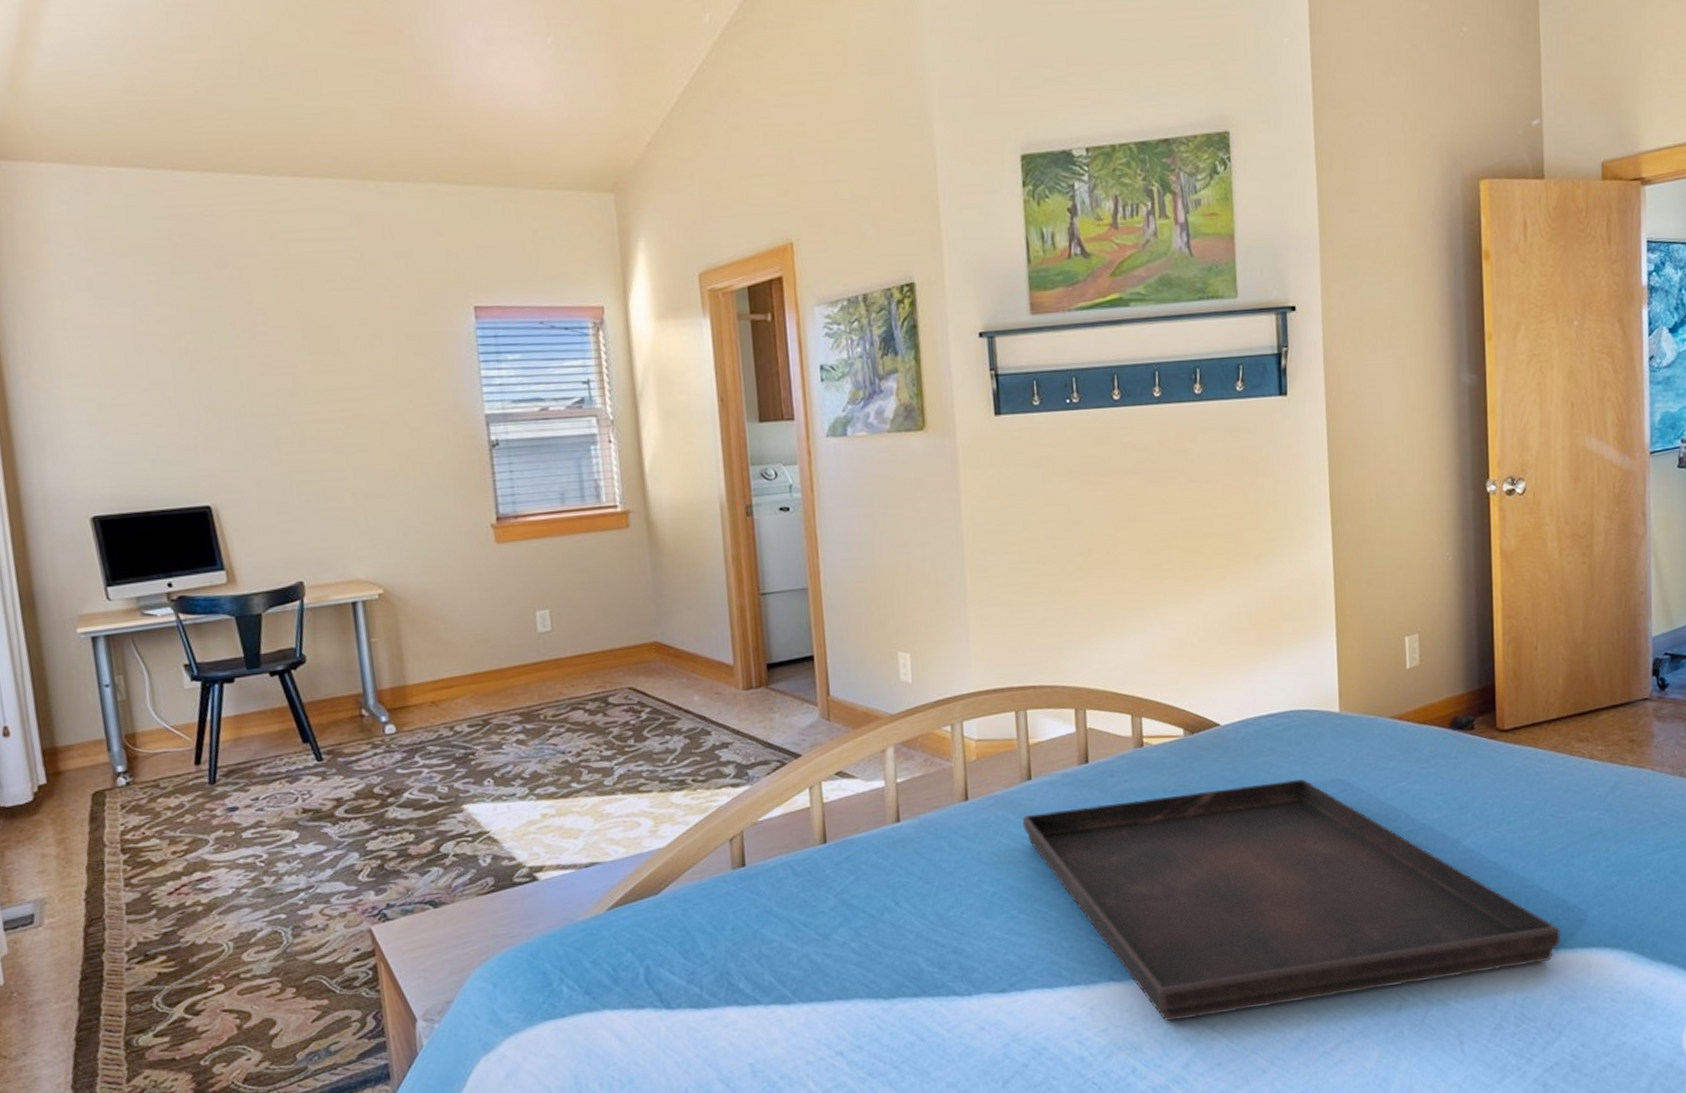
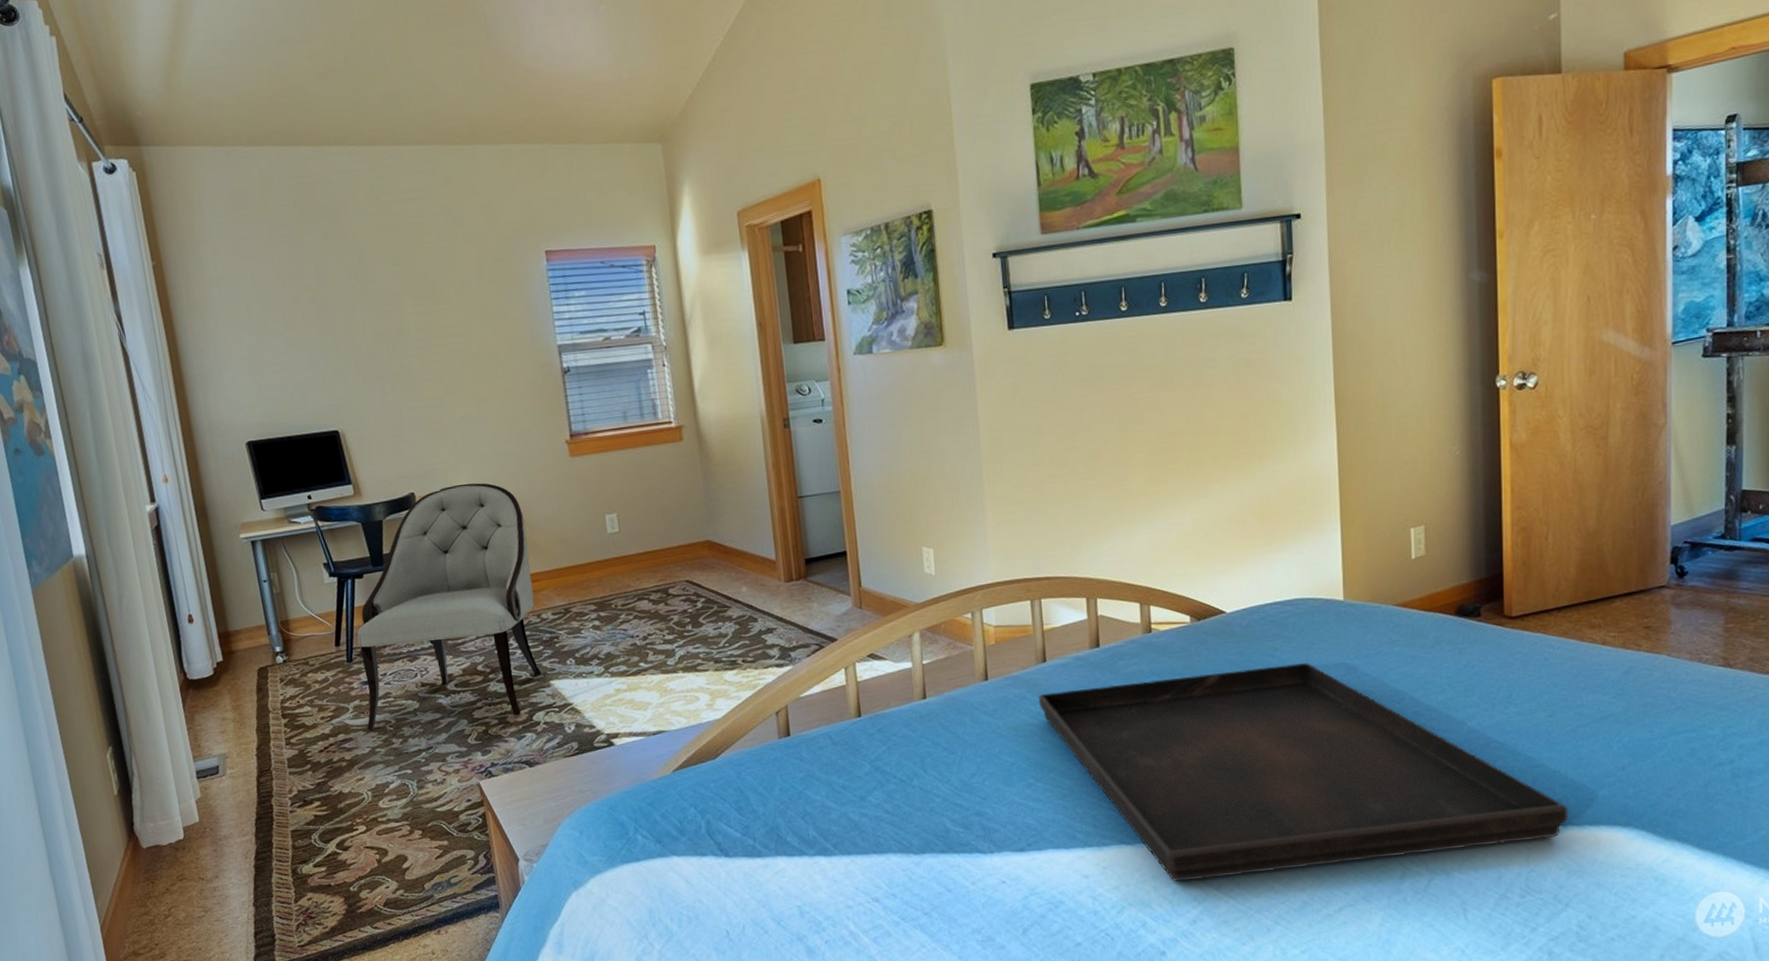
armchair: none [223,571,452,868] -> present [357,483,541,731]

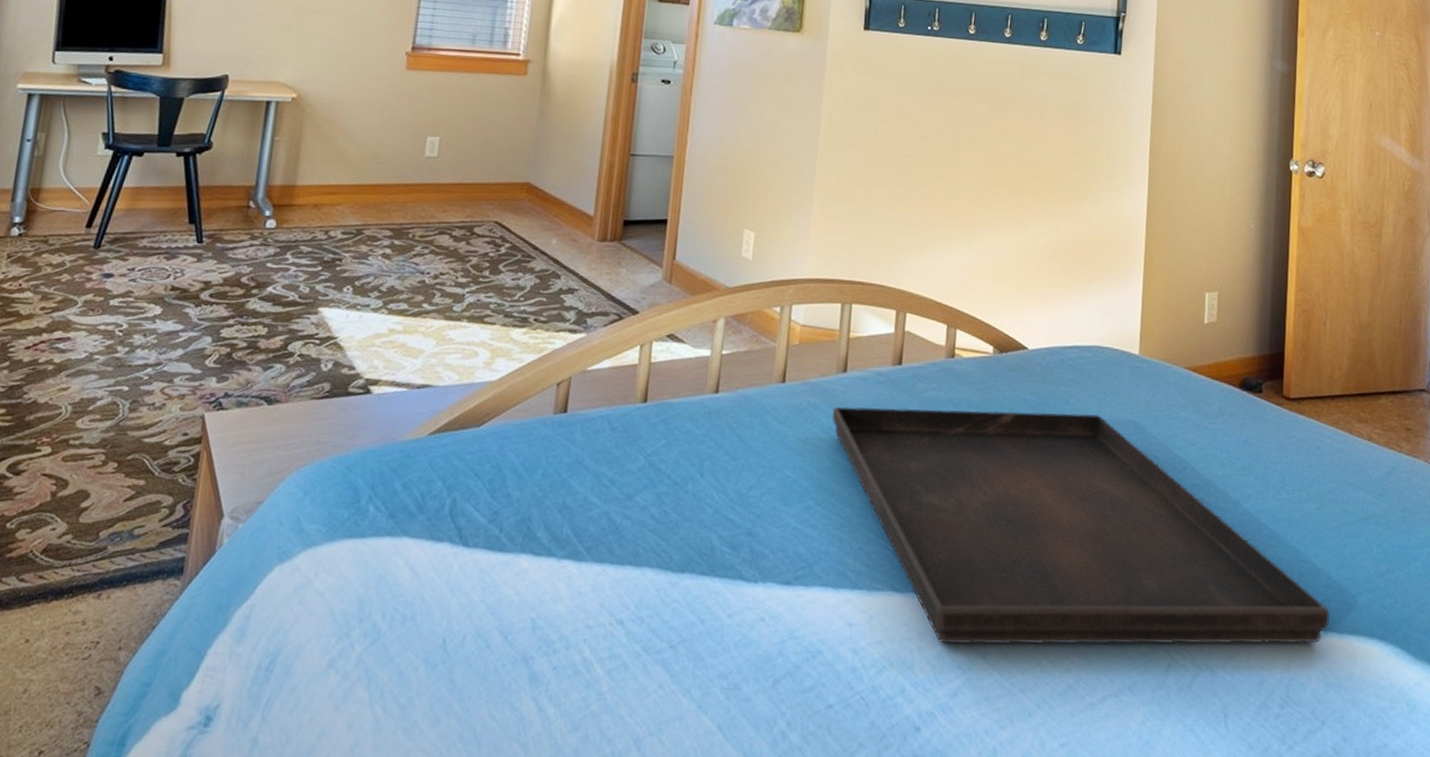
armchair: present [357,483,541,731] -> none [91,75,341,342]

